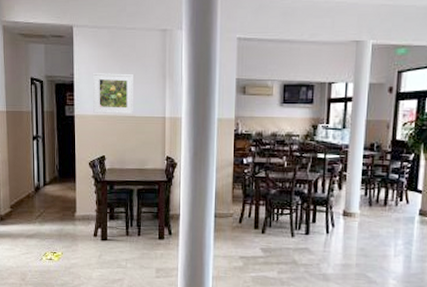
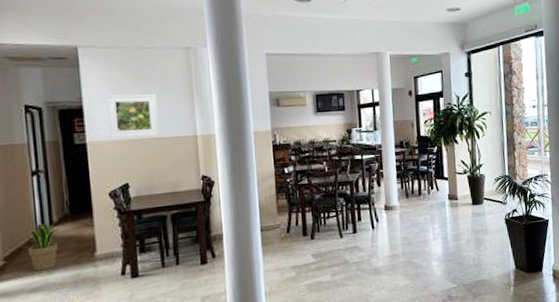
potted plant: none [27,182,49,221] -> present [27,224,58,271]

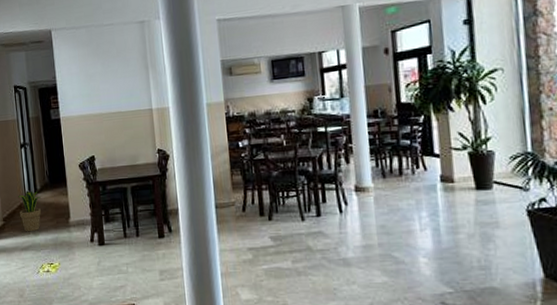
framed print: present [107,93,159,139] -> none [75,69,119,114]

